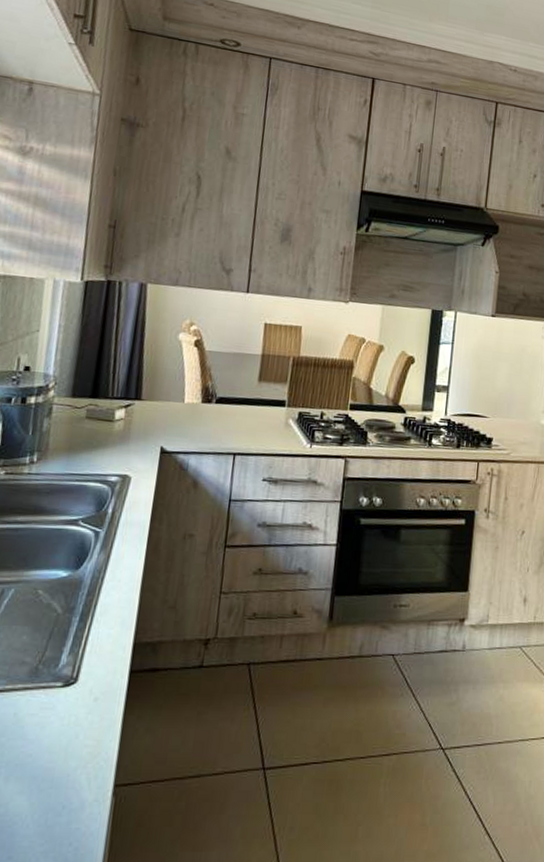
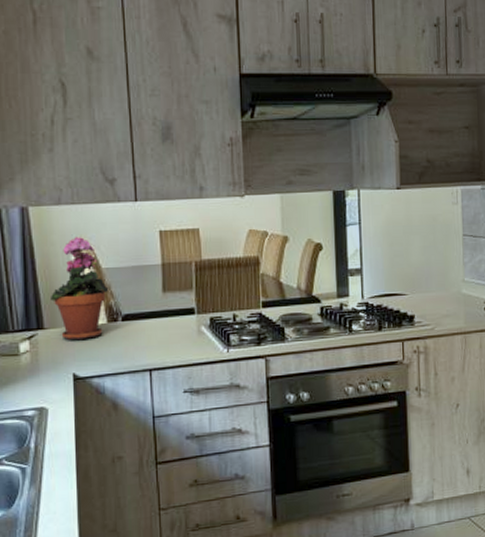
potted plant: none [152,318,209,416] -> present [51,237,109,341]

